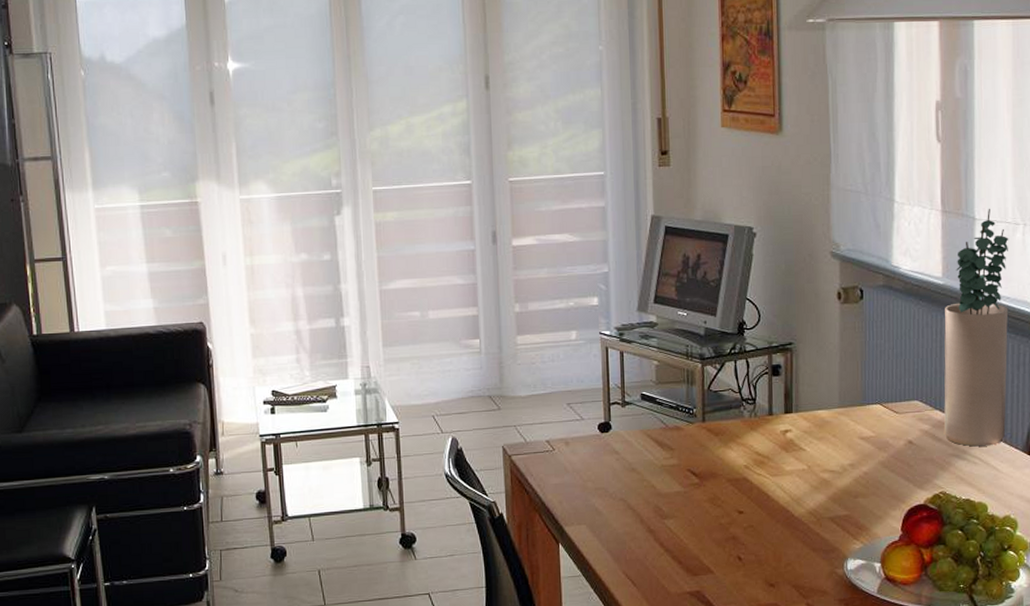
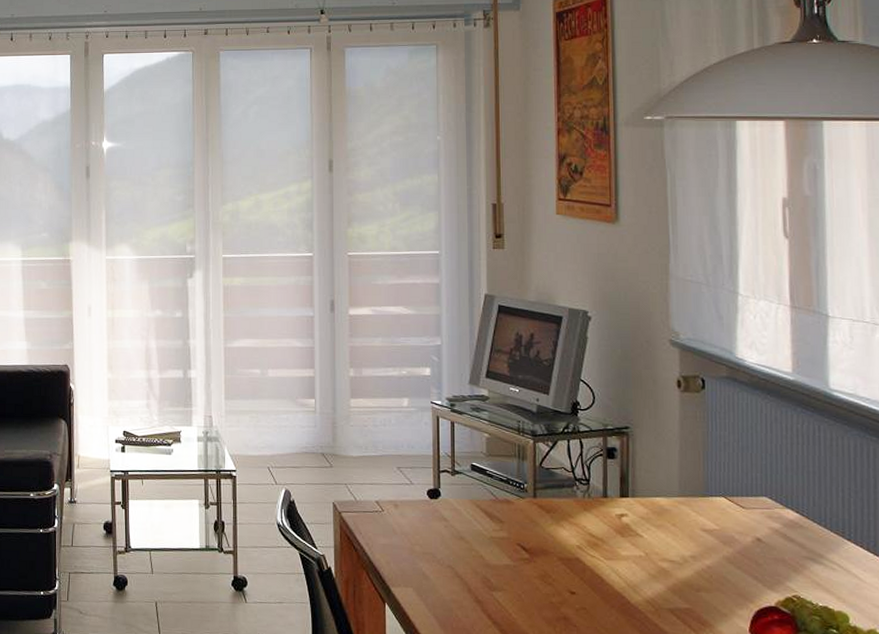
vase: present [944,208,1009,447] -> none [795,306,869,553]

